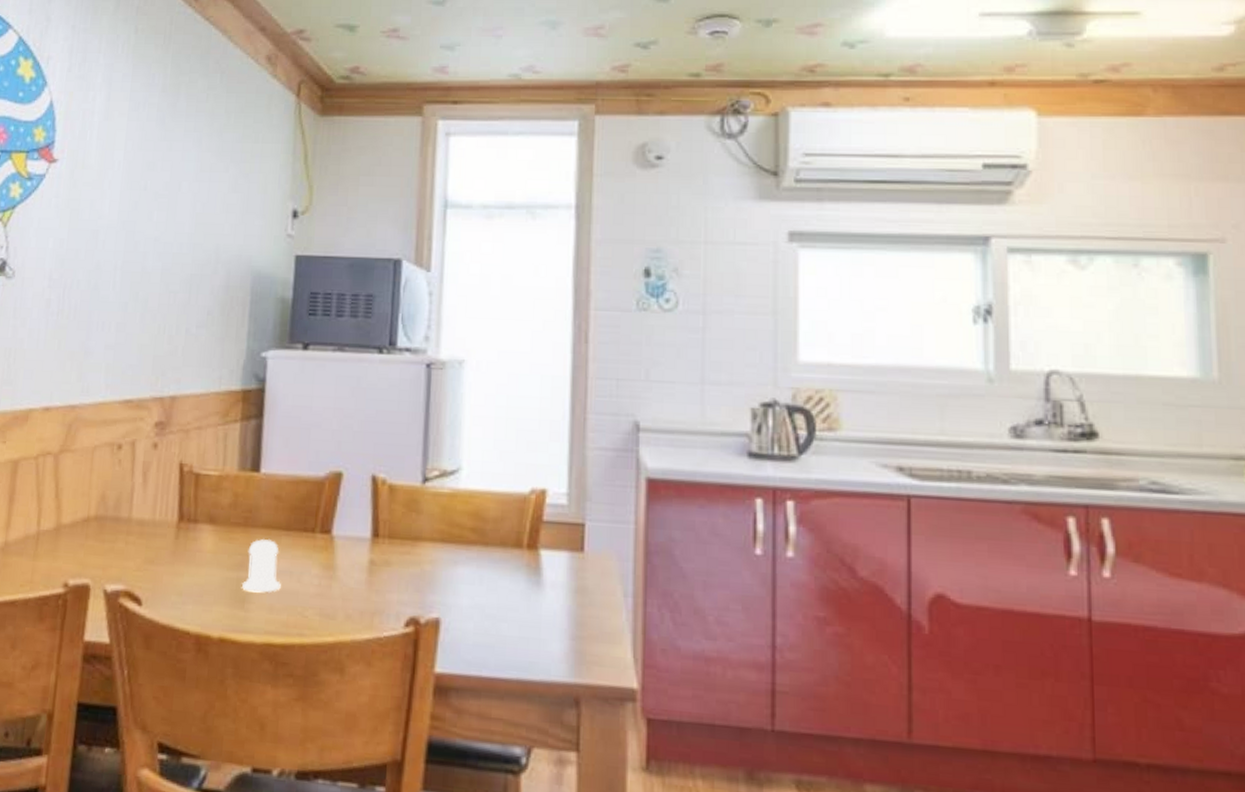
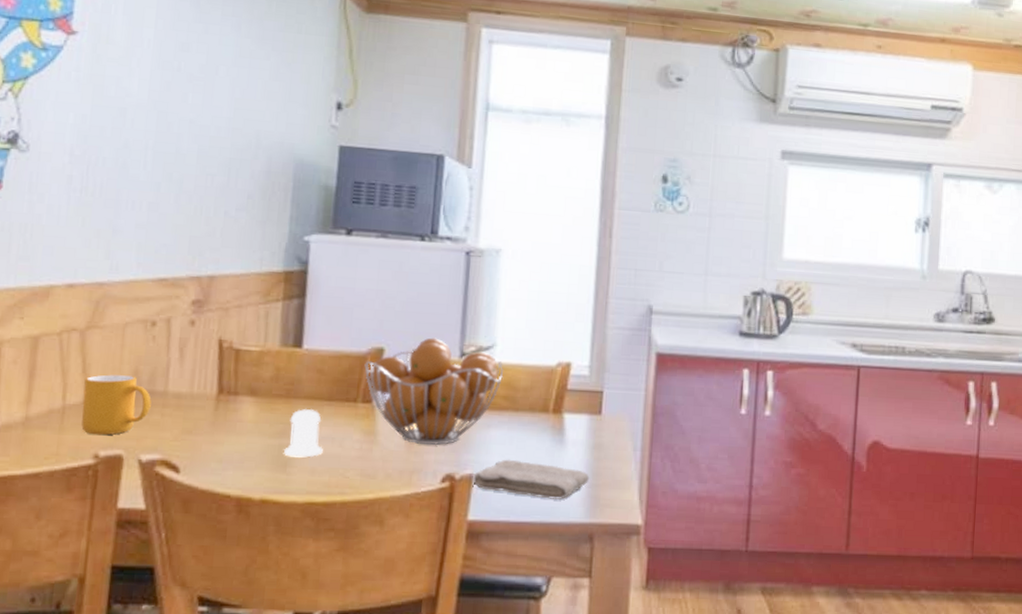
mug: none [53,499,117,564] -> present [81,374,152,436]
fruit basket: none [322,460,471,583] -> present [364,337,504,445]
washcloth: none [438,602,573,653] -> present [472,459,590,499]

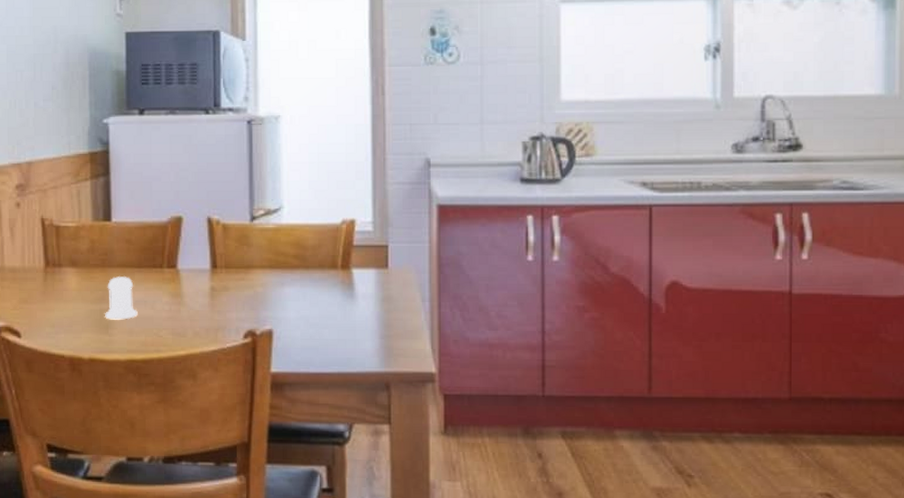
fruit basket: present [364,337,504,445] -> none [166,204,293,303]
washcloth: present [472,459,590,499] -> none [271,314,382,351]

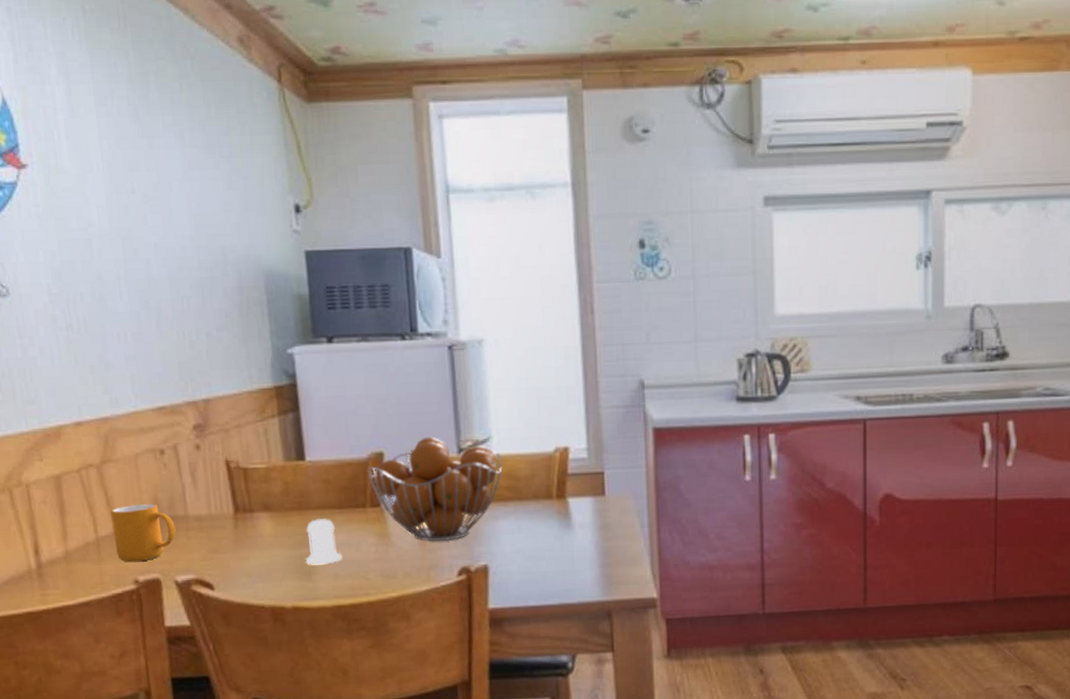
fruit basket: none [166,204,293,303] -> present [367,436,504,541]

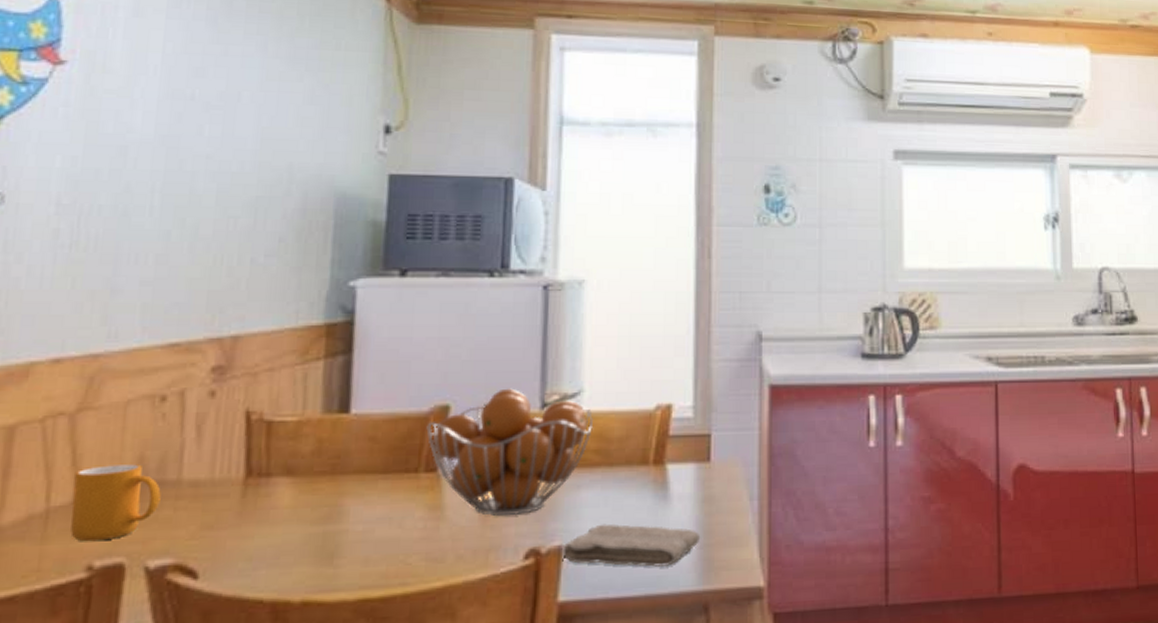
salt shaker: present [306,519,342,565] -> none [330,486,378,546]
washcloth: none [487,547,601,582] -> present [561,523,701,567]

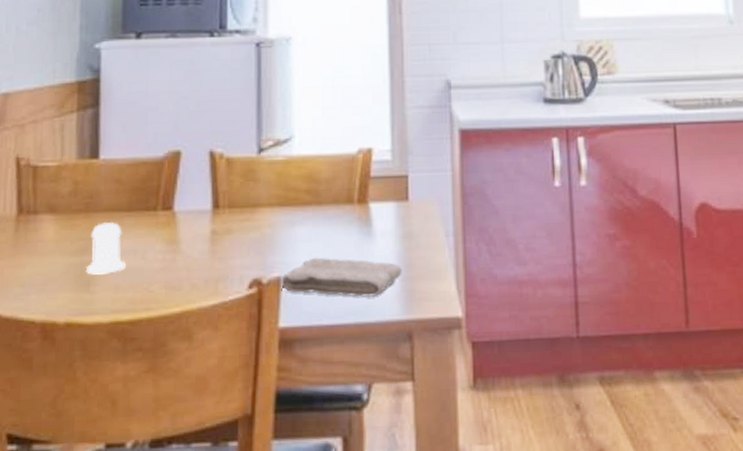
salt shaker: none [330,486,378,546] -> present [87,222,126,275]
fruit basket: present [426,388,594,516] -> none [162,135,304,249]

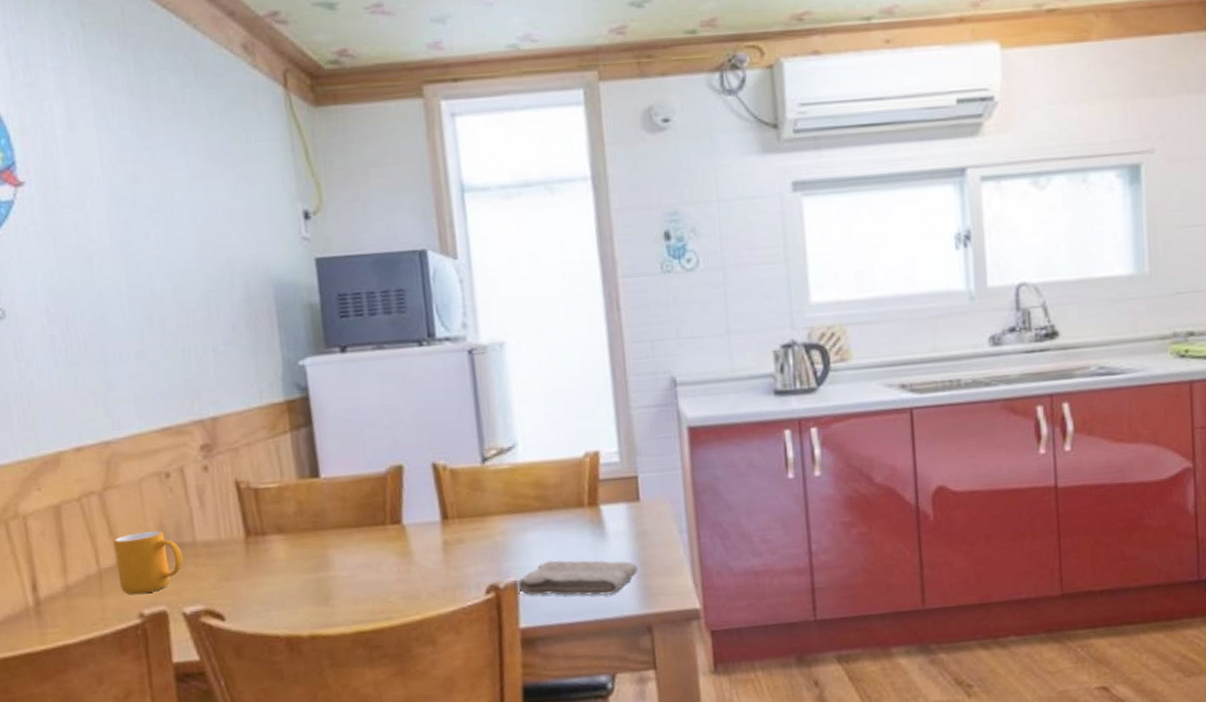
salt shaker: present [87,222,126,275] -> none [322,539,361,590]

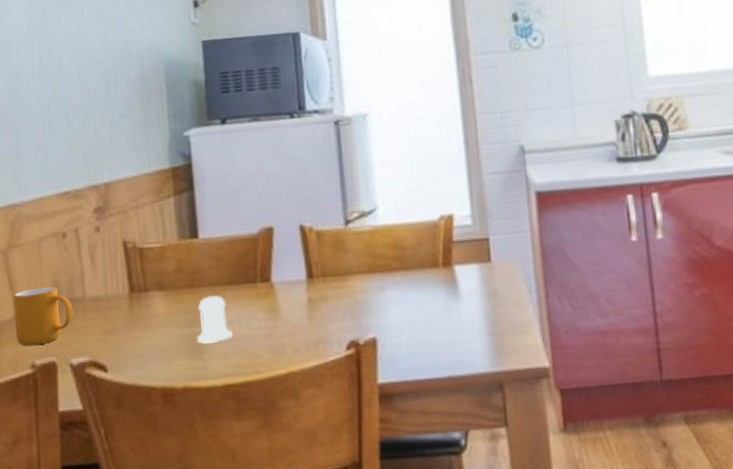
salt shaker: none [322,539,361,590] -> present [197,295,232,344]
washcloth: present [516,560,639,596] -> none [375,318,490,353]

